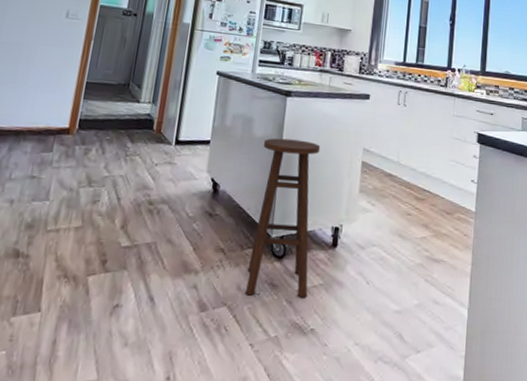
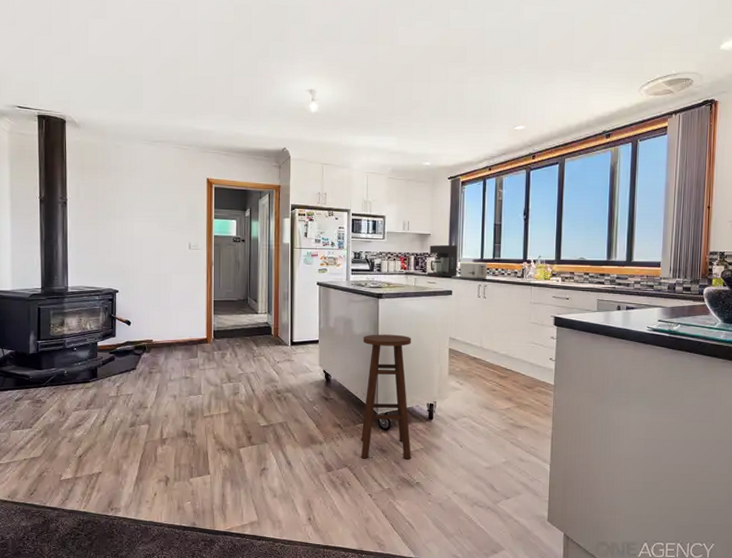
coffee maker: none [343,42,380,80] -> present [426,244,458,278]
toaster: none [379,64,410,86] -> present [459,262,487,281]

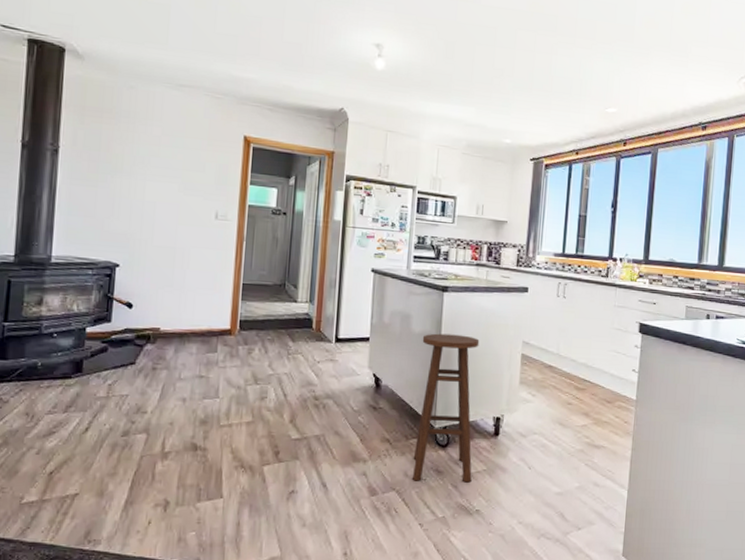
coffee maker: present [426,244,458,278] -> none [500,234,538,272]
toaster: present [459,262,487,281] -> none [537,255,569,278]

